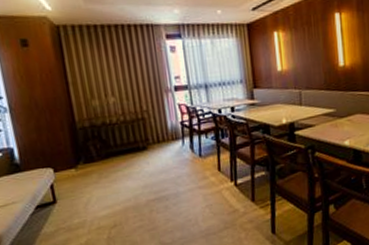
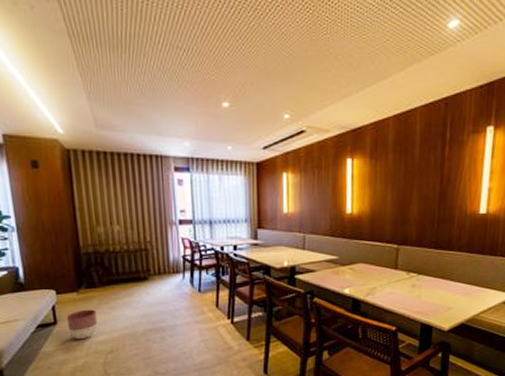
planter: none [65,184,99,216] -> present [66,309,98,339]

